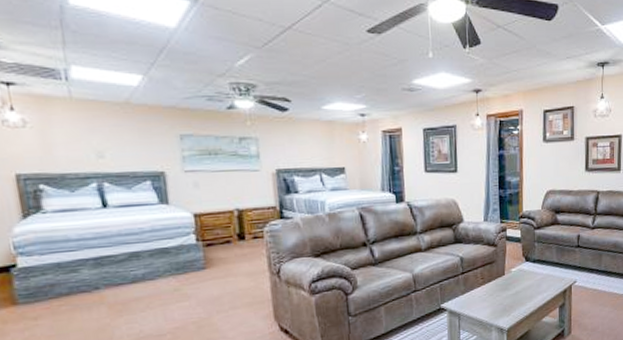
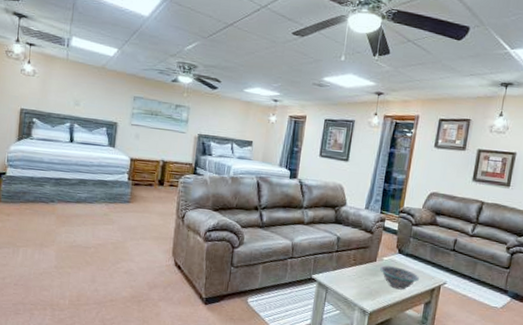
decorative bowl: none [510,275,550,299] -> present [380,265,419,290]

